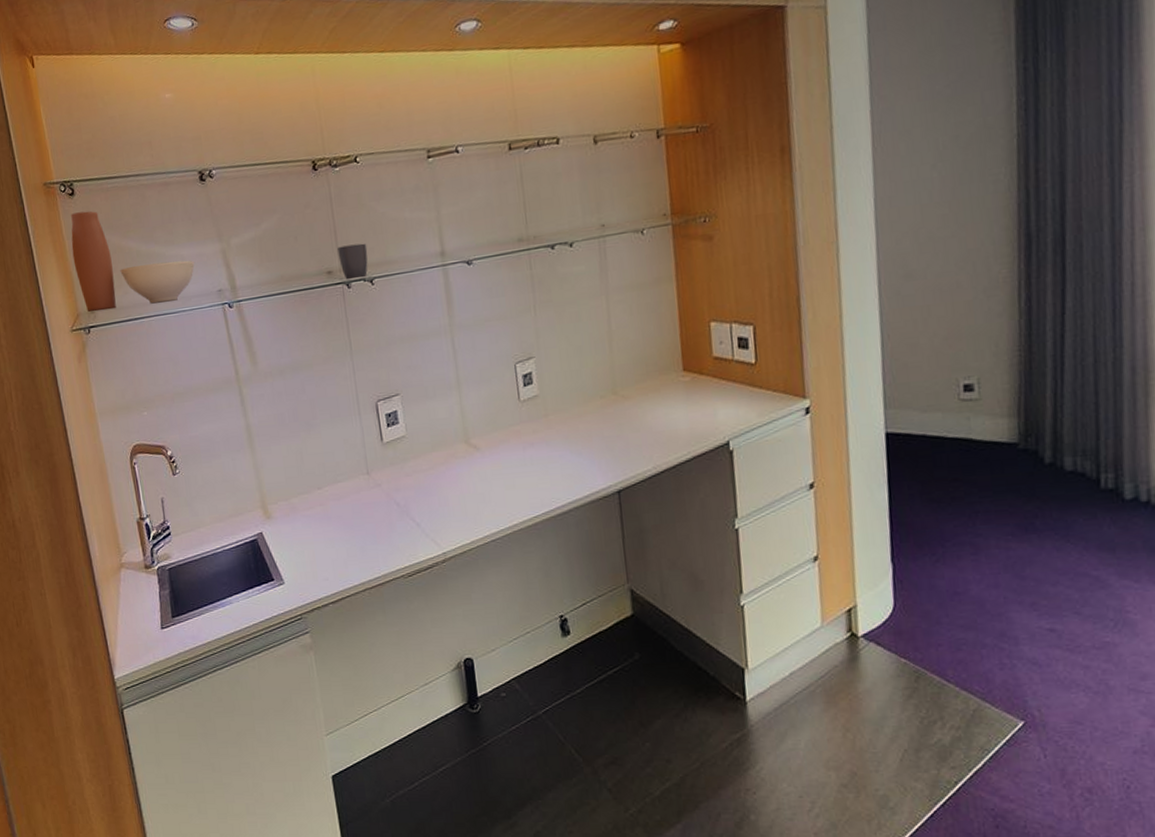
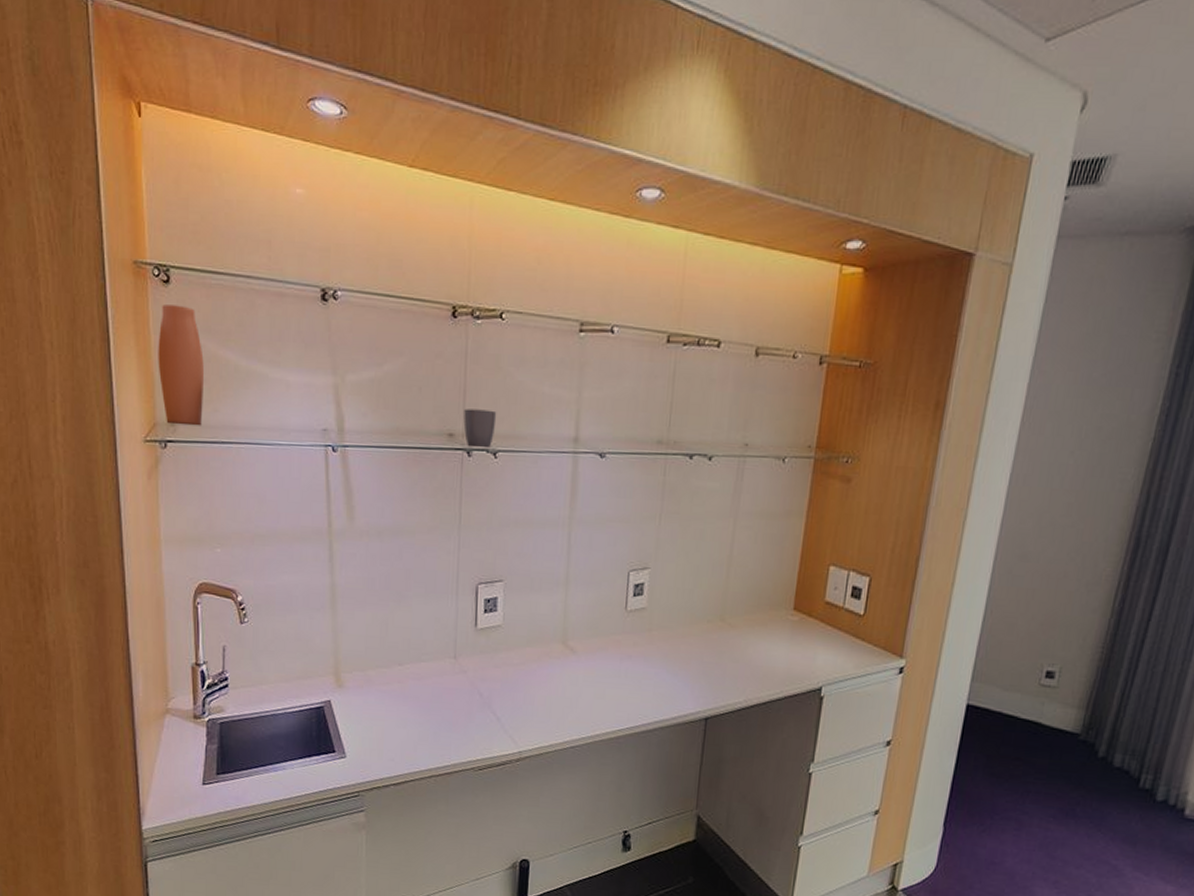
bowl: present [120,260,195,304] -> none [212,381,300,432]

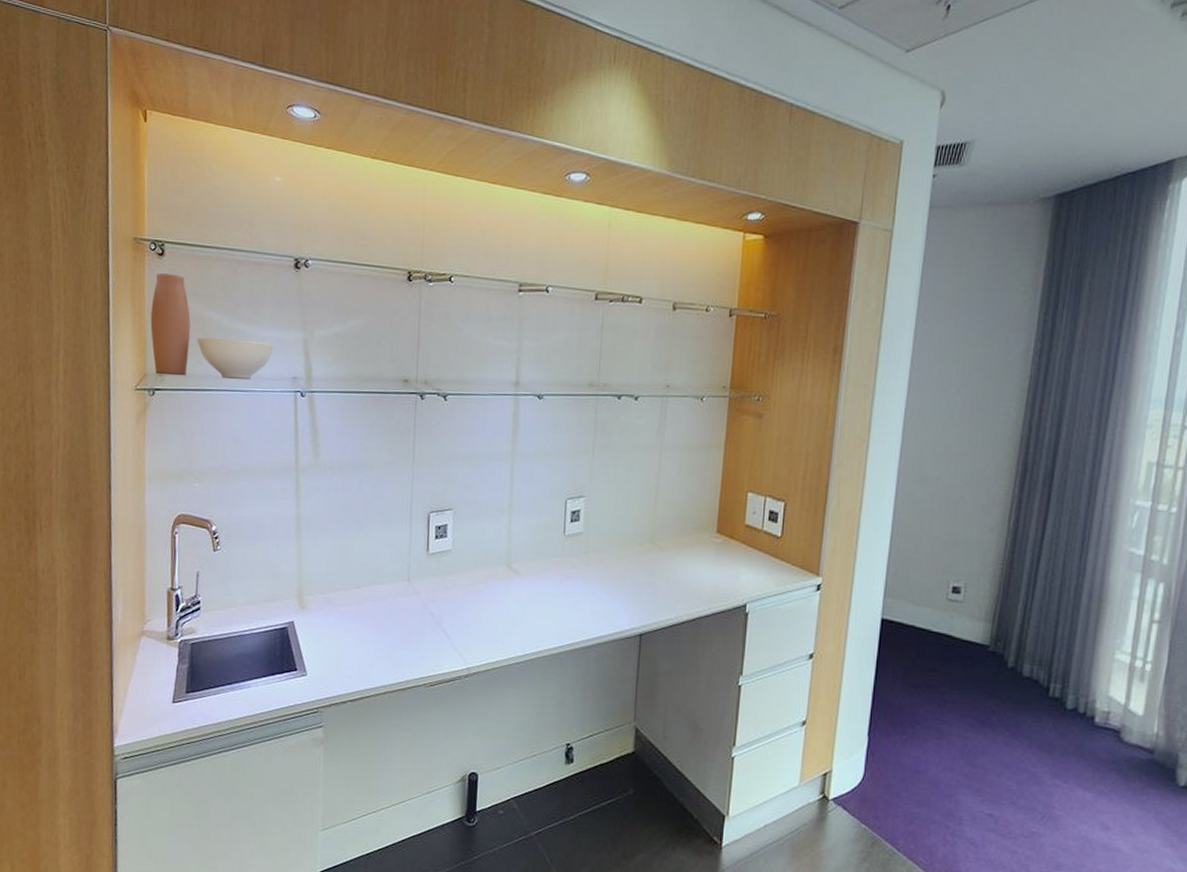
bowl: none [212,381,300,432] -> present [197,338,274,380]
cup: present [463,408,497,449] -> none [417,358,447,392]

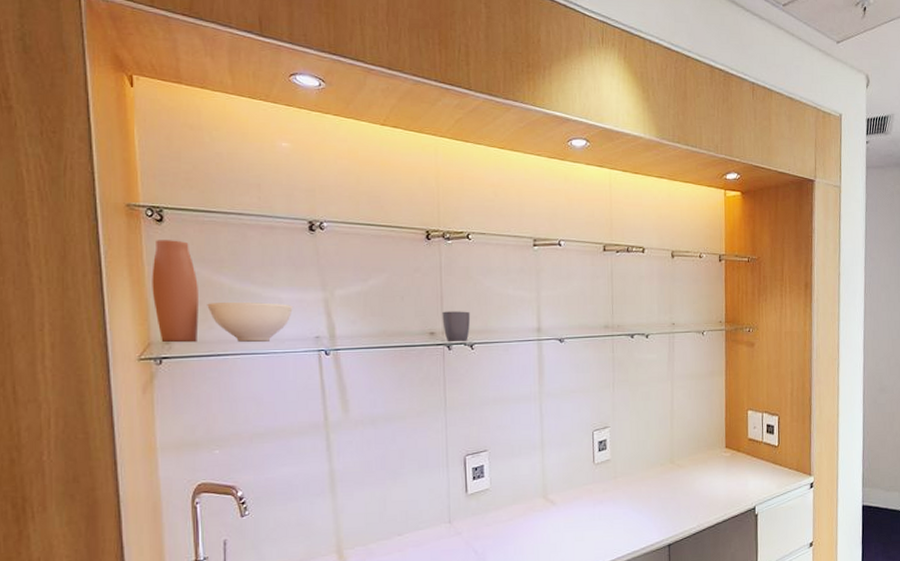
cup: none [417,358,447,392] -> present [442,311,471,342]

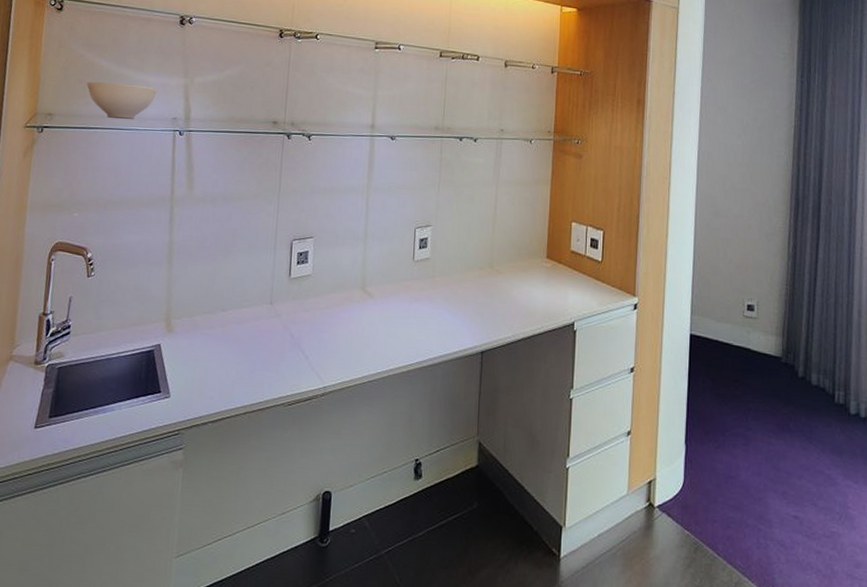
vase: present [152,240,199,343] -> none [44,25,83,116]
cup: present [442,311,471,342] -> none [285,103,312,133]

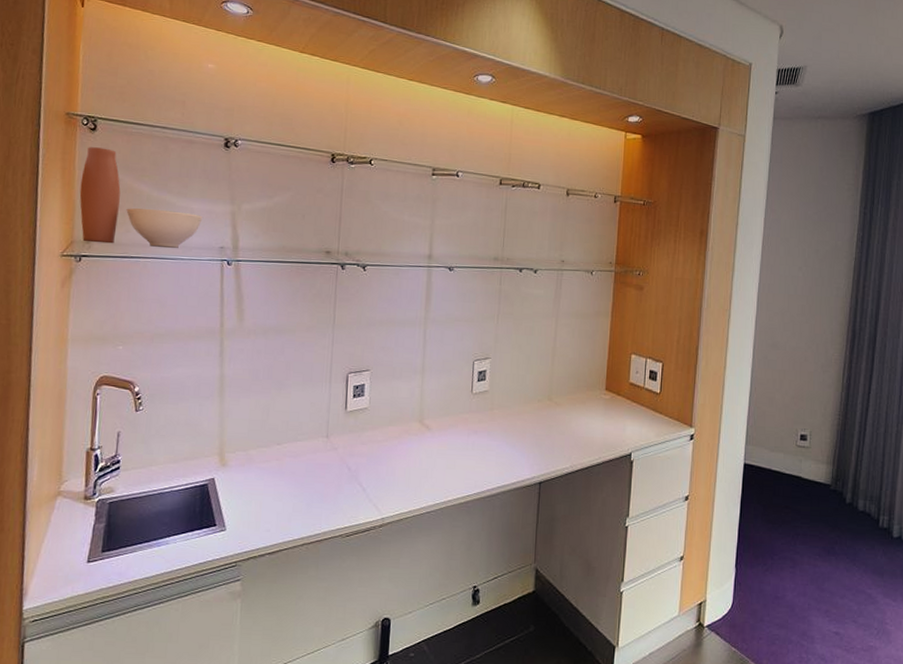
vase: none [44,25,83,116] -> present [79,147,121,244]

